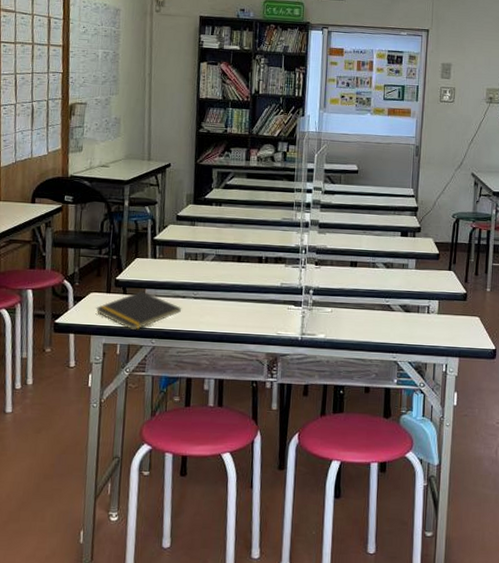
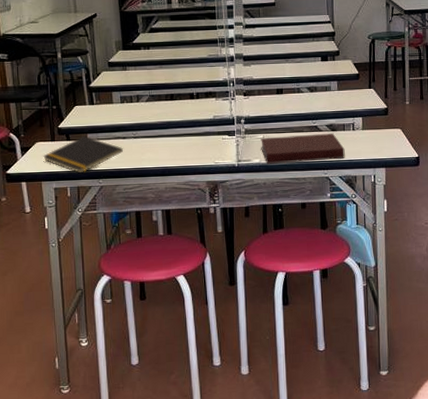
notebook: none [328,312,417,343] -> present [261,133,345,164]

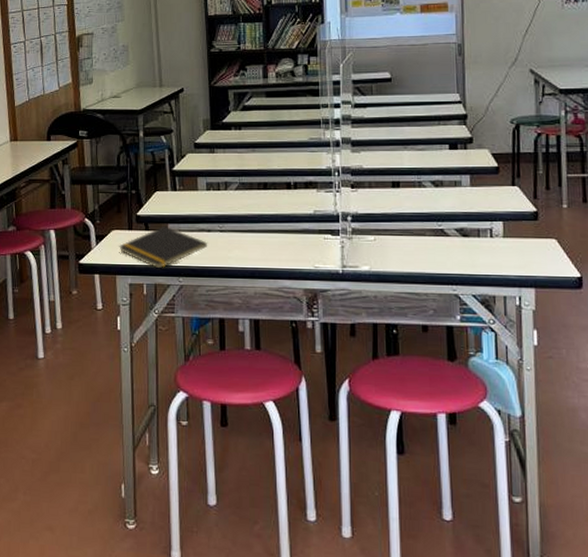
notebook: present [261,133,345,164] -> none [371,239,480,274]

